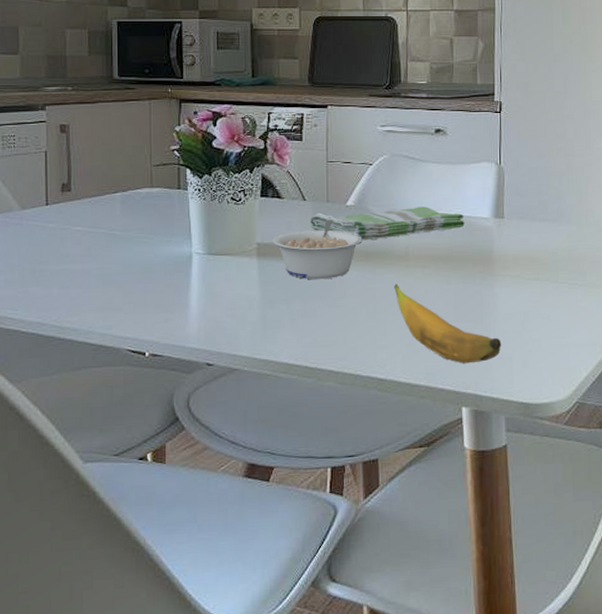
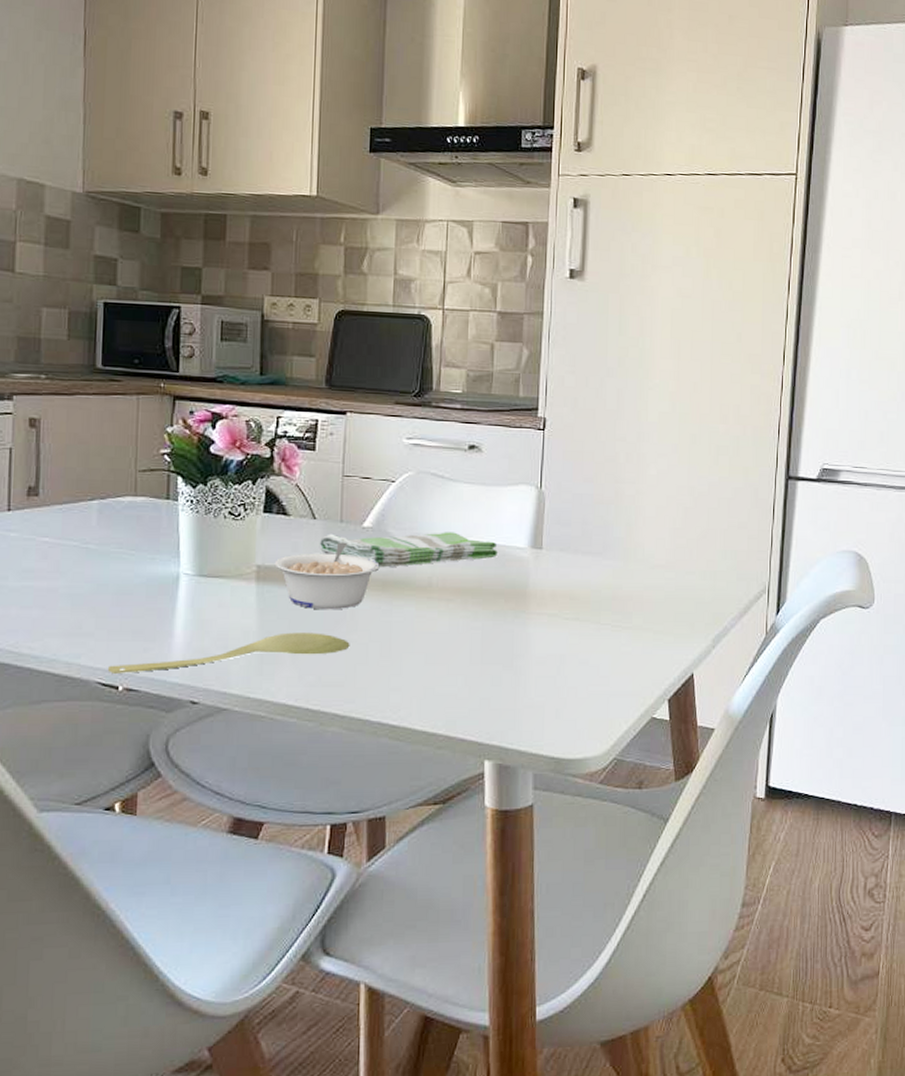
spoon: none [135,300,340,342] -> present [107,632,350,673]
banana: present [394,284,502,364] -> none [413,618,533,712]

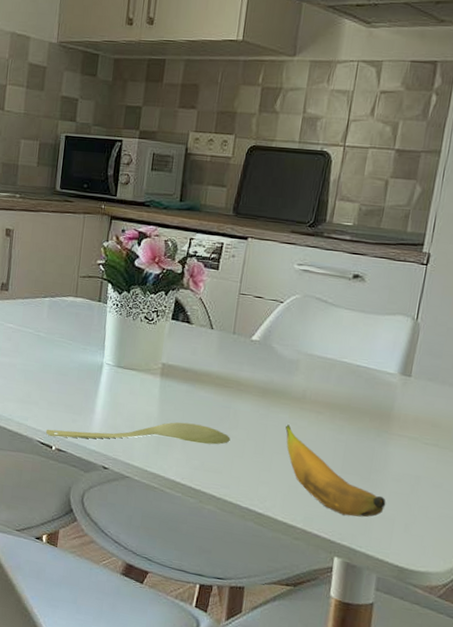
legume: present [274,542,380,609] -> none [176,351,262,409]
dish towel: present [319,532,497,568] -> none [213,343,368,380]
banana: none [413,618,533,712] -> present [285,424,386,517]

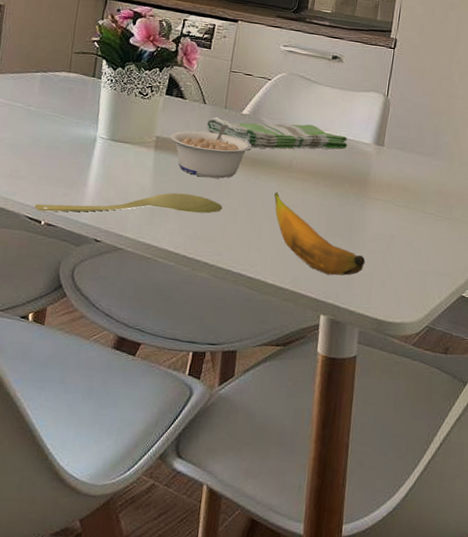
legume: none [176,351,262,409] -> present [170,124,252,179]
dish towel: none [213,343,368,380] -> present [206,116,347,150]

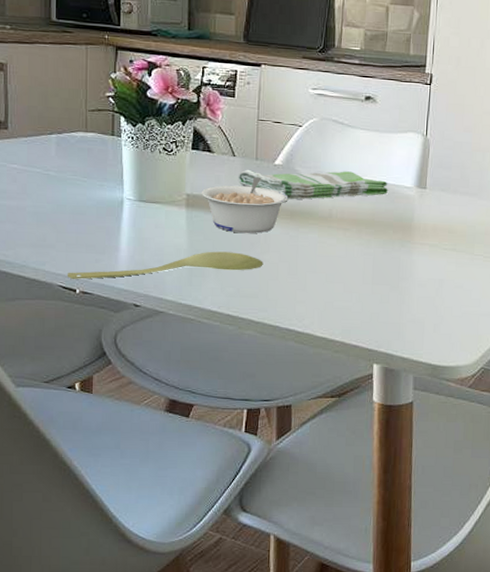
banana: present [274,192,366,276] -> none [316,243,415,324]

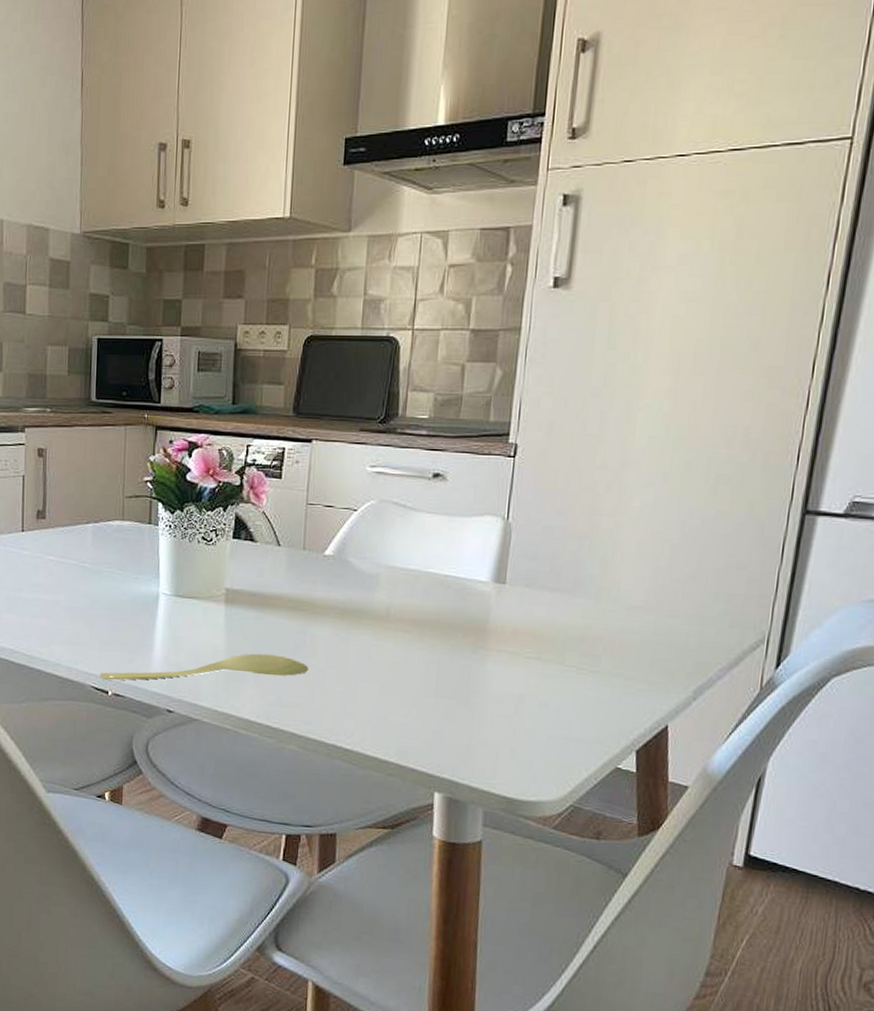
legume: present [201,177,289,233] -> none [241,569,339,634]
dish towel: present [238,169,388,200] -> none [282,560,458,596]

